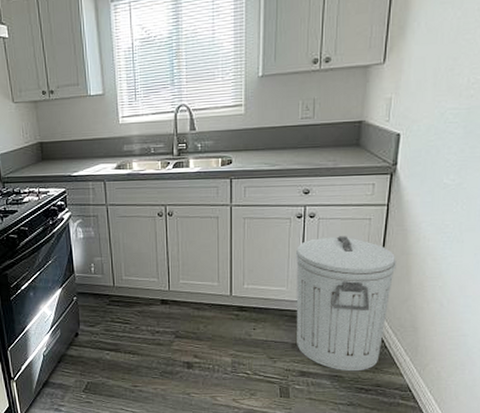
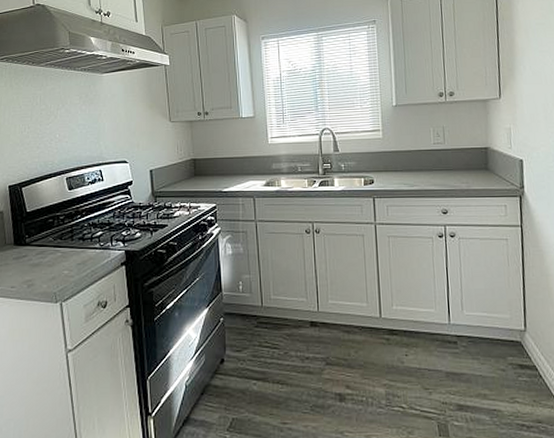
trash can: present [295,236,396,372] -> none [440,256,538,405]

